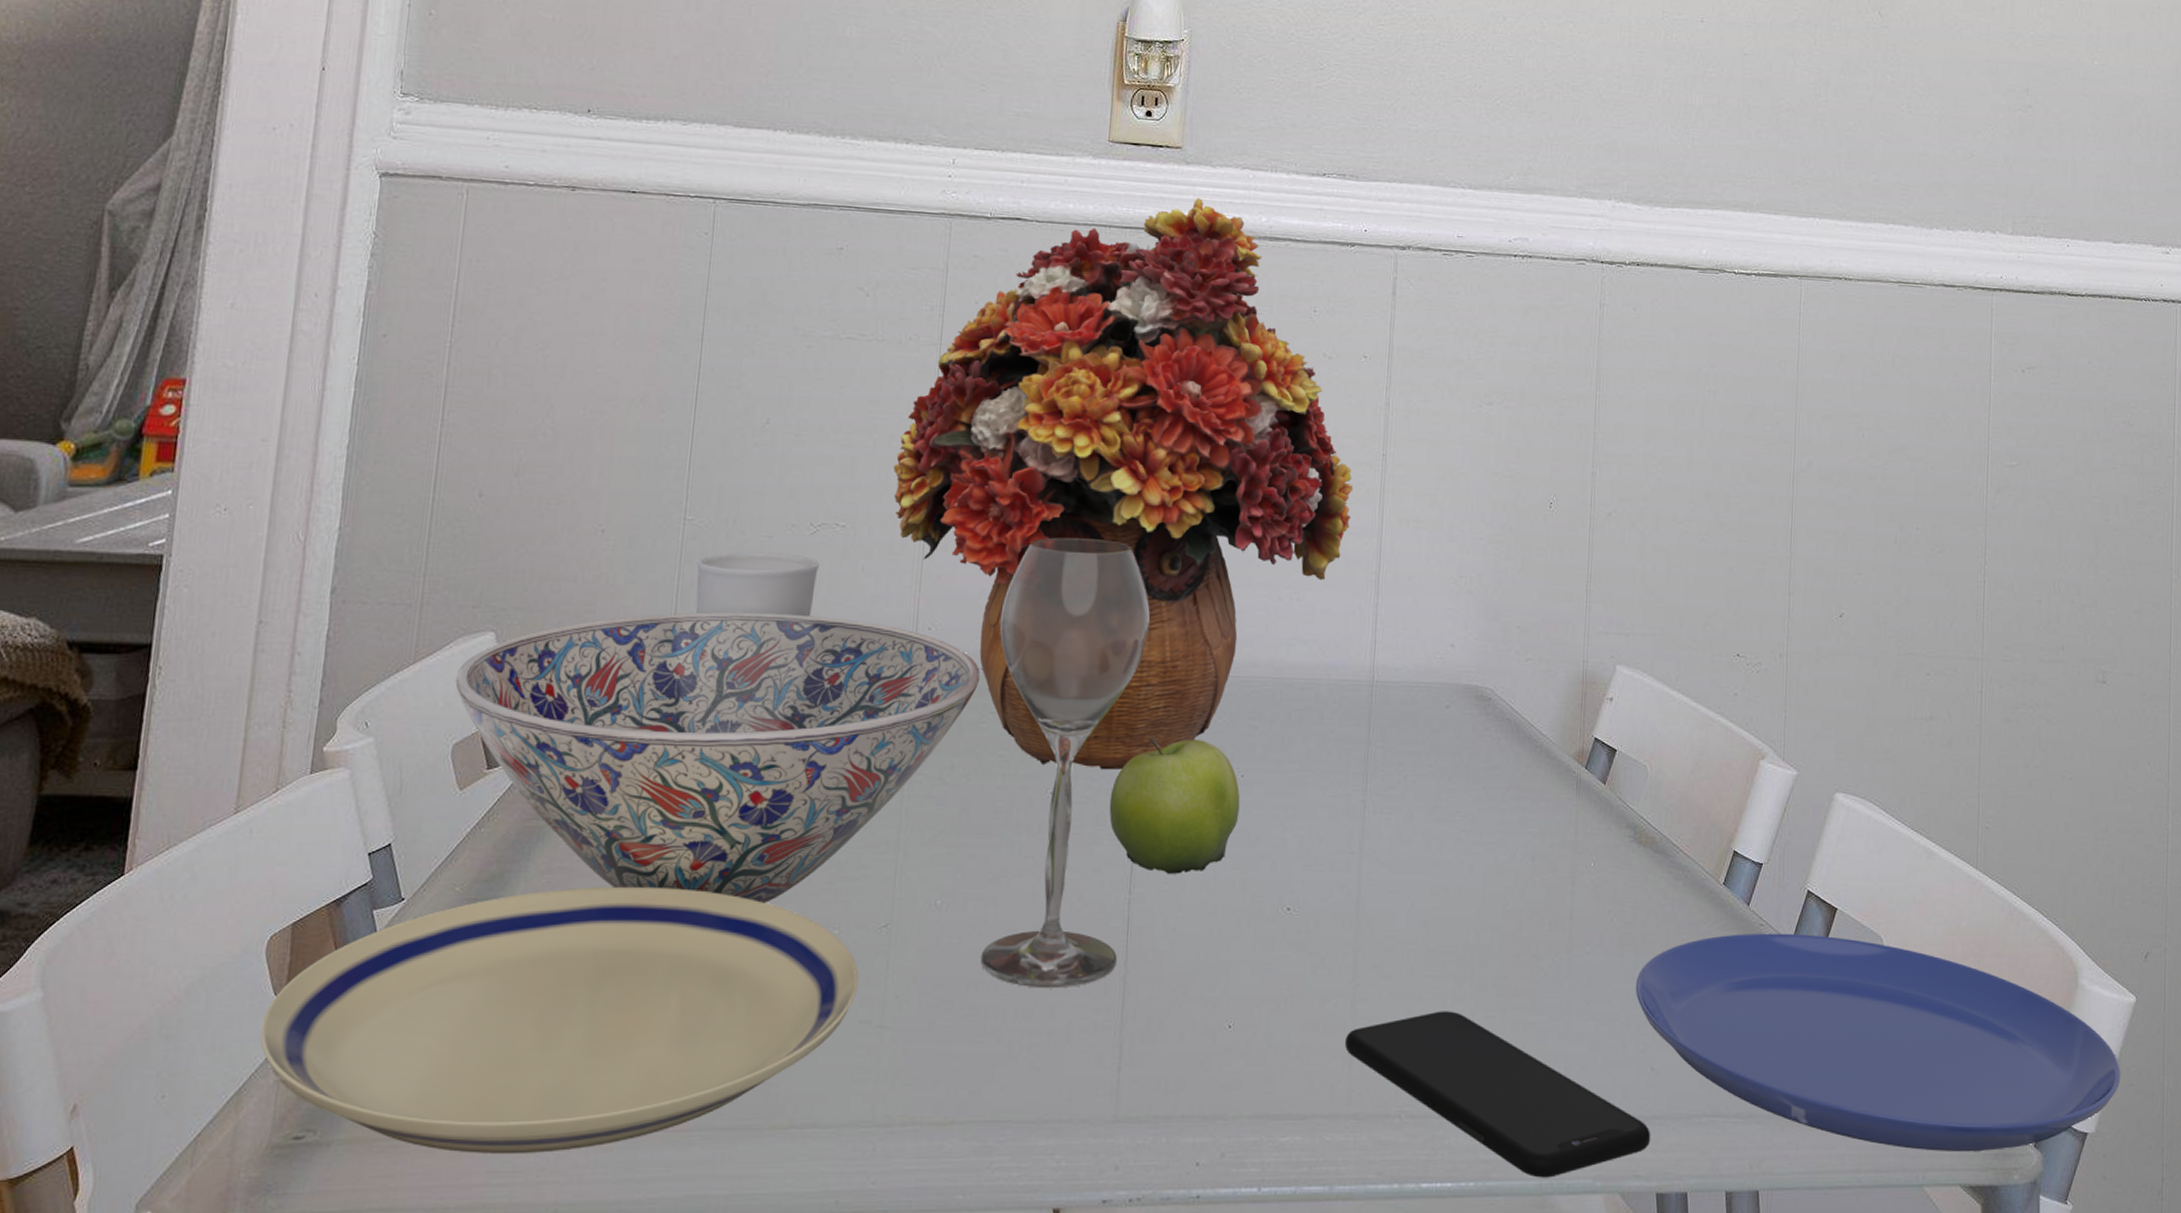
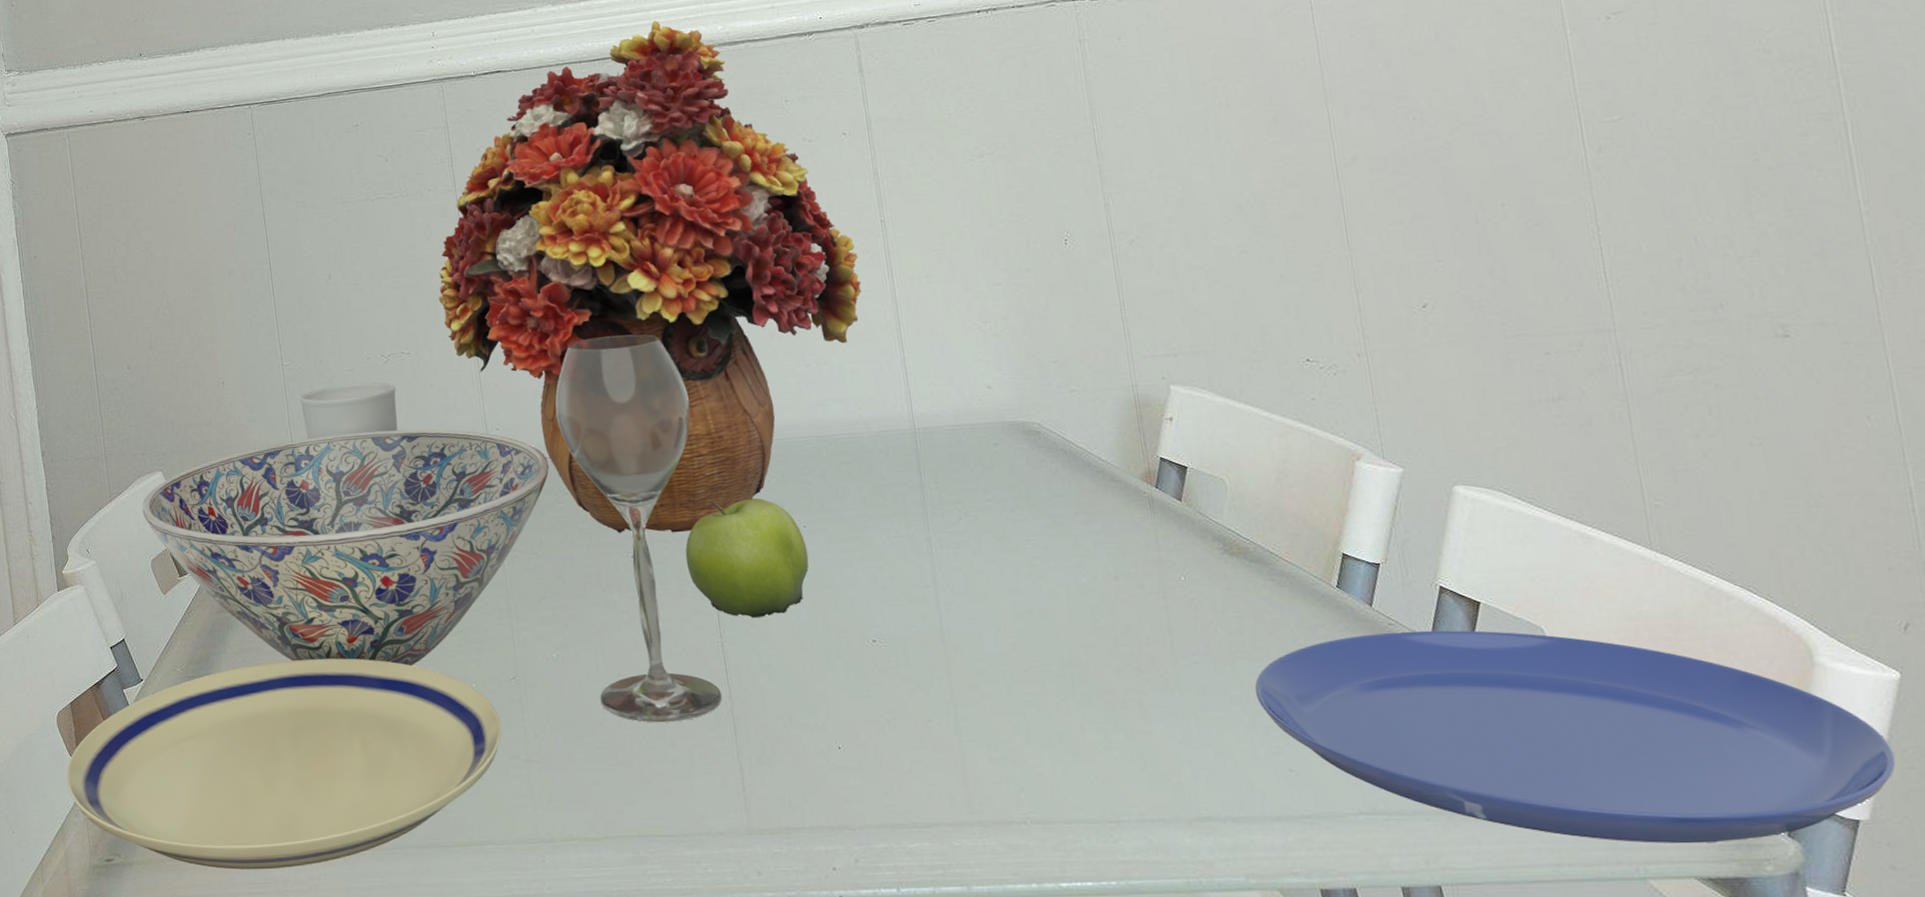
smartphone: present [1344,1011,1651,1178] -> none [955,724,1304,876]

